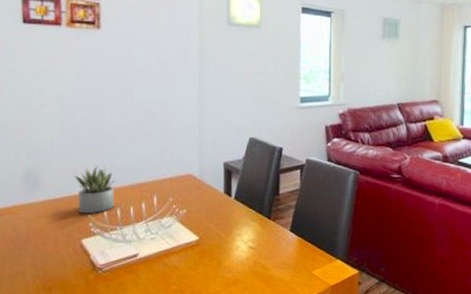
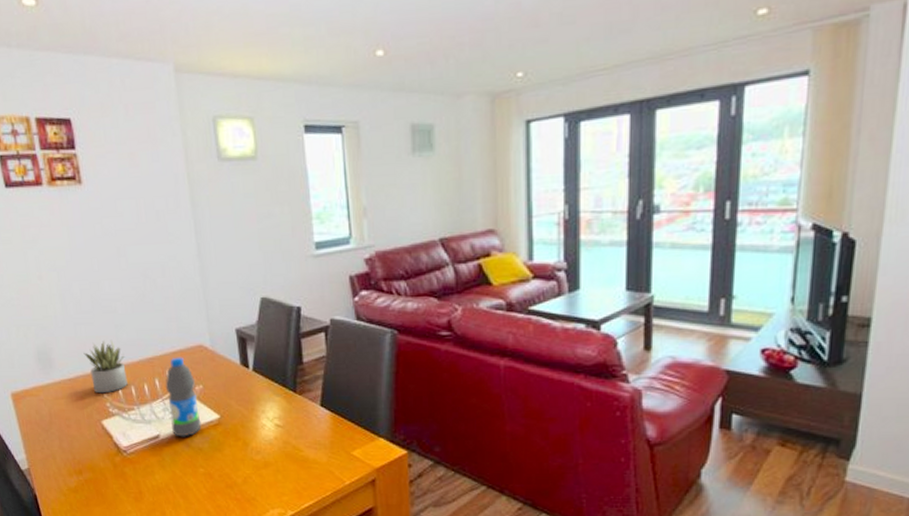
water bottle: none [151,184,181,257] -> present [165,357,202,437]

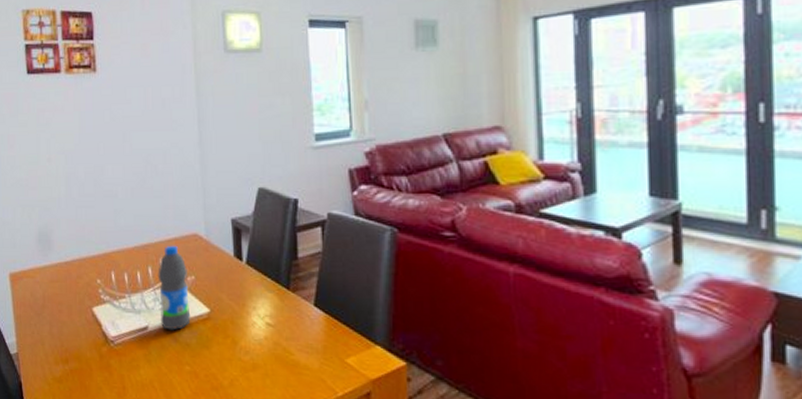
succulent plant: present [83,339,128,394] -> none [82,224,121,279]

